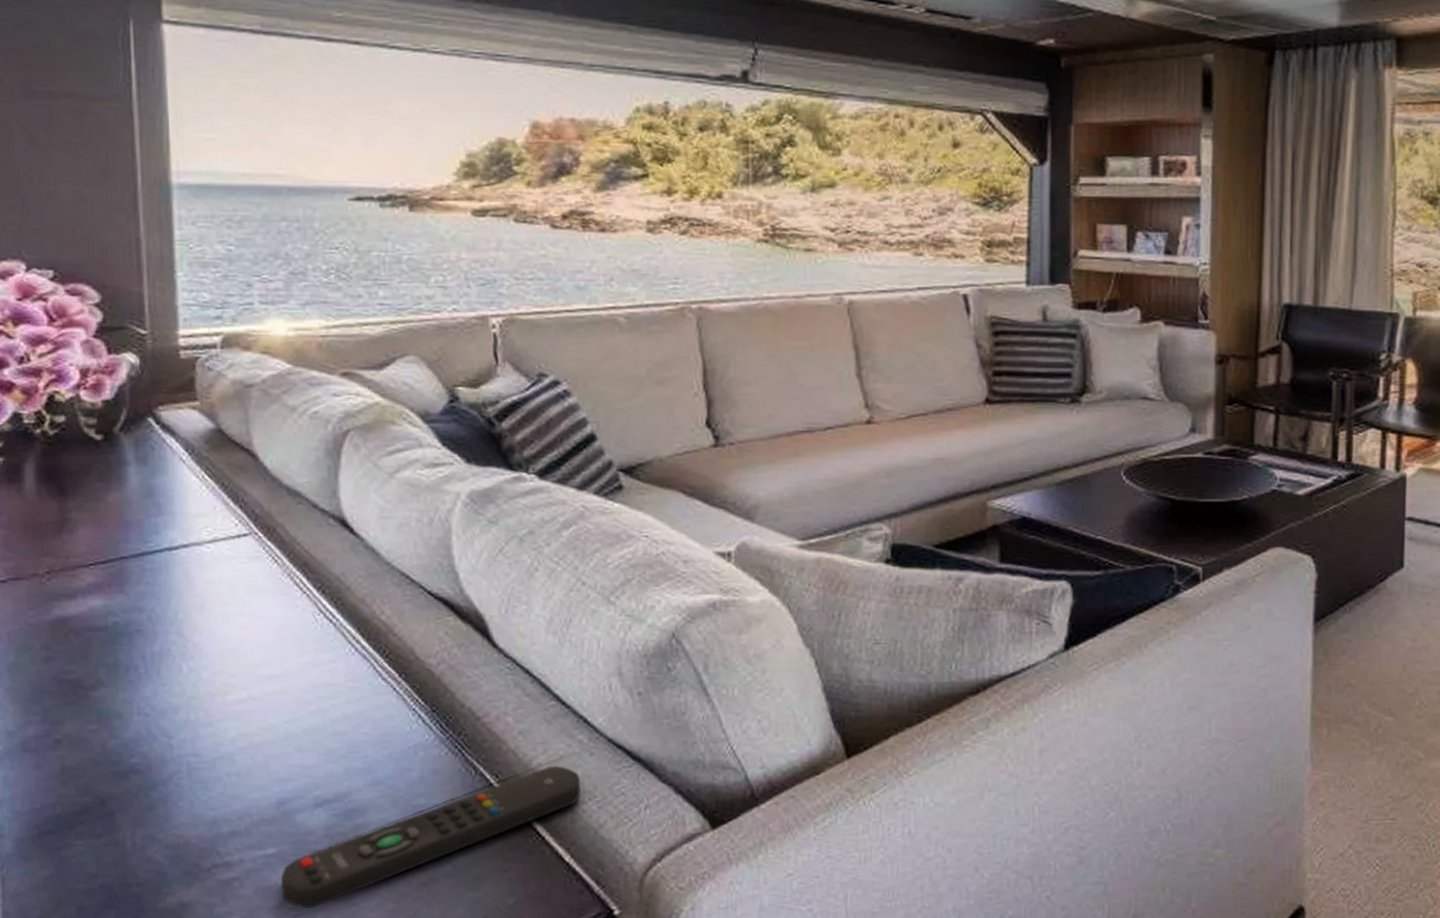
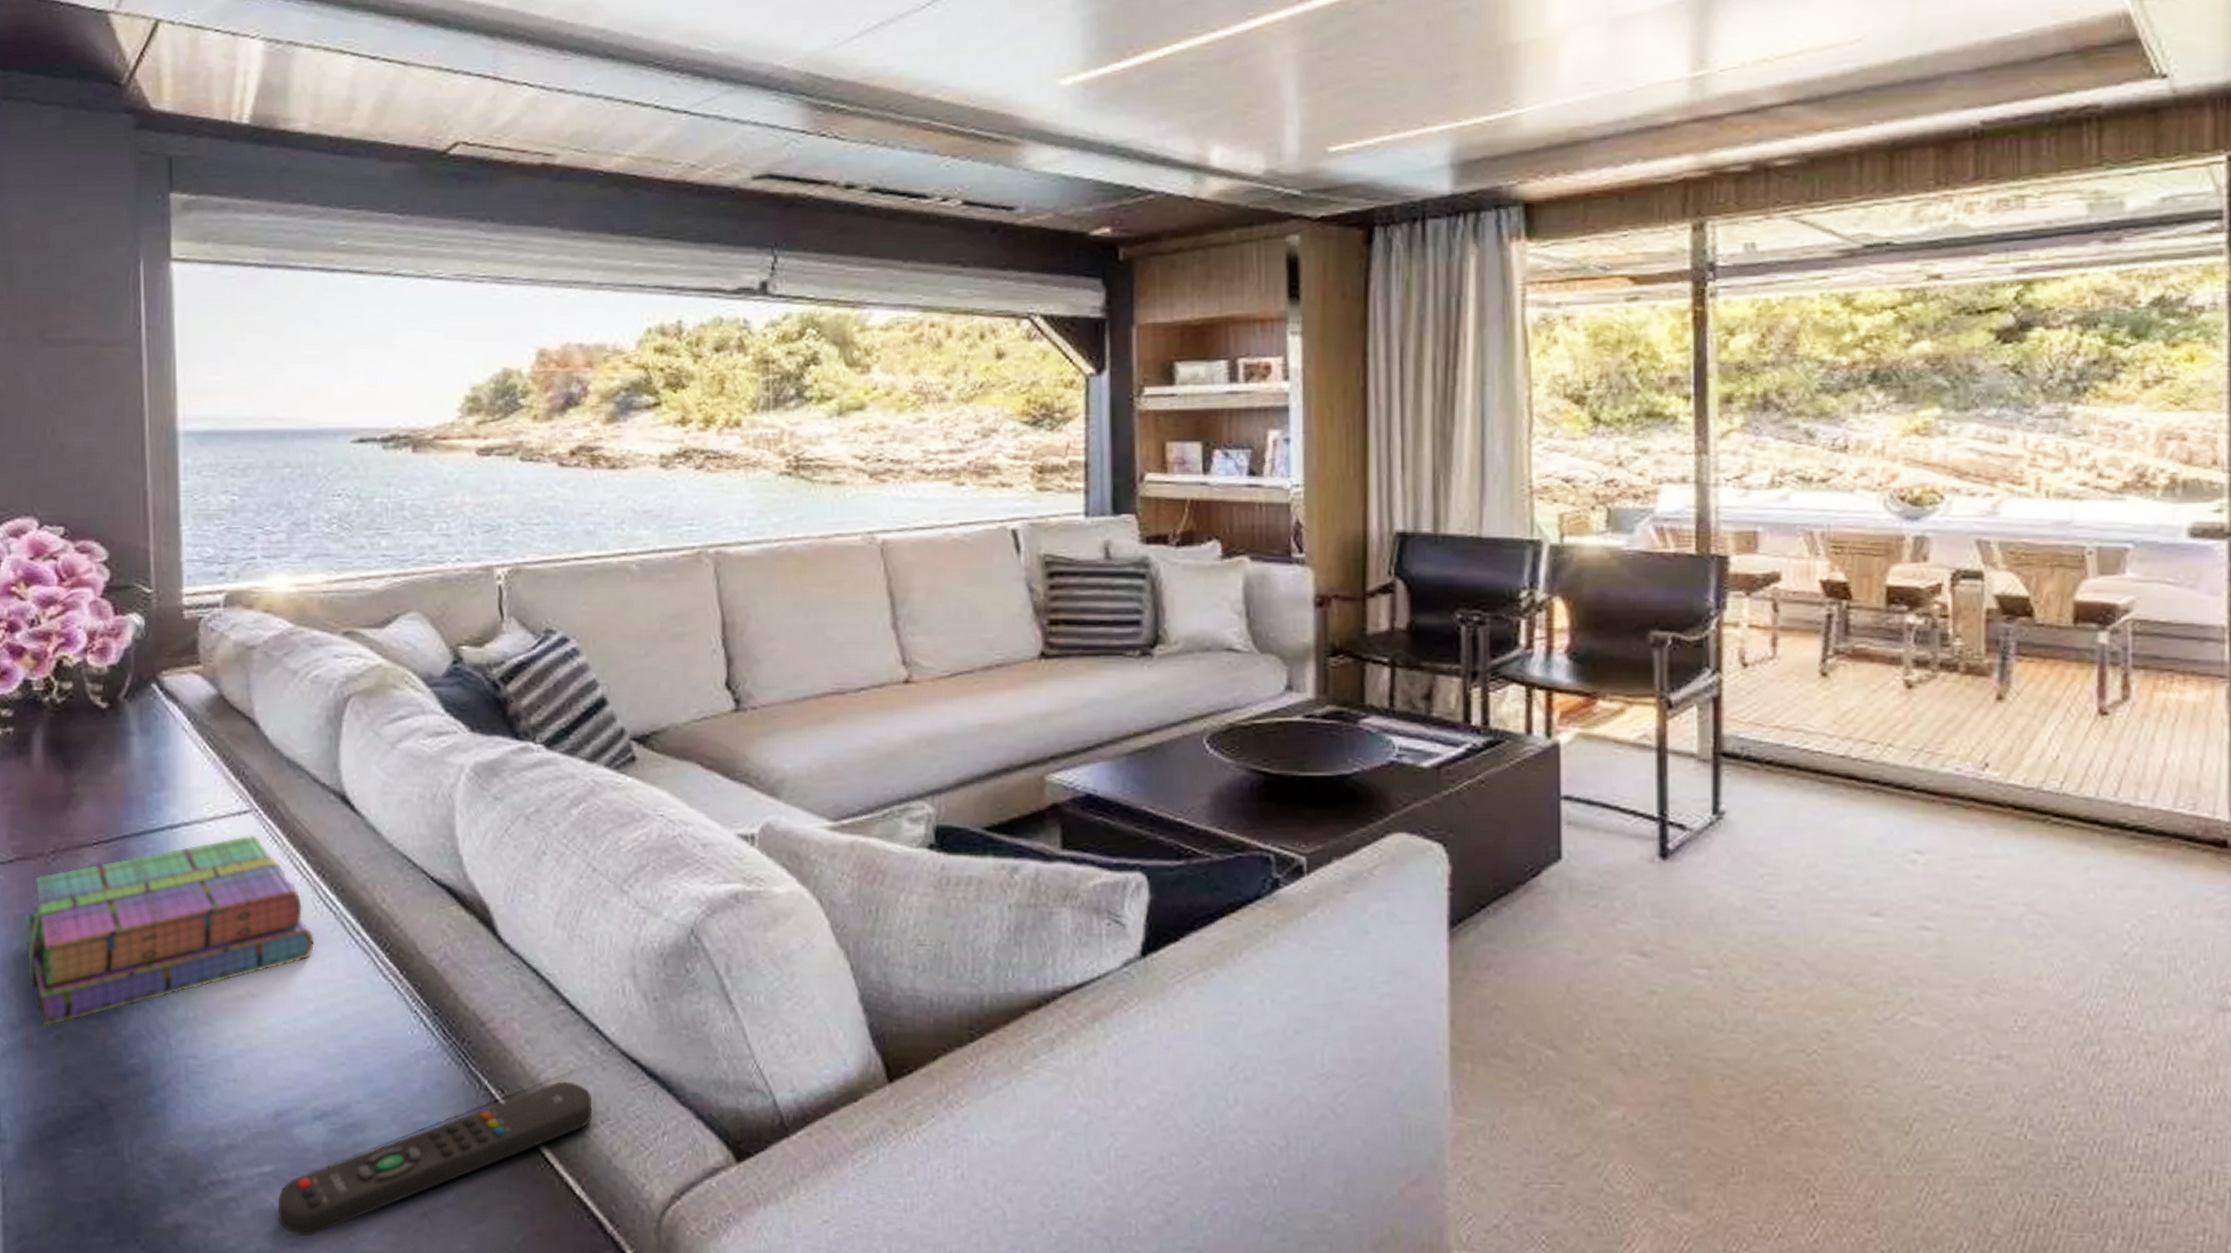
books: none [18,555,316,732] -> present [24,835,315,1026]

